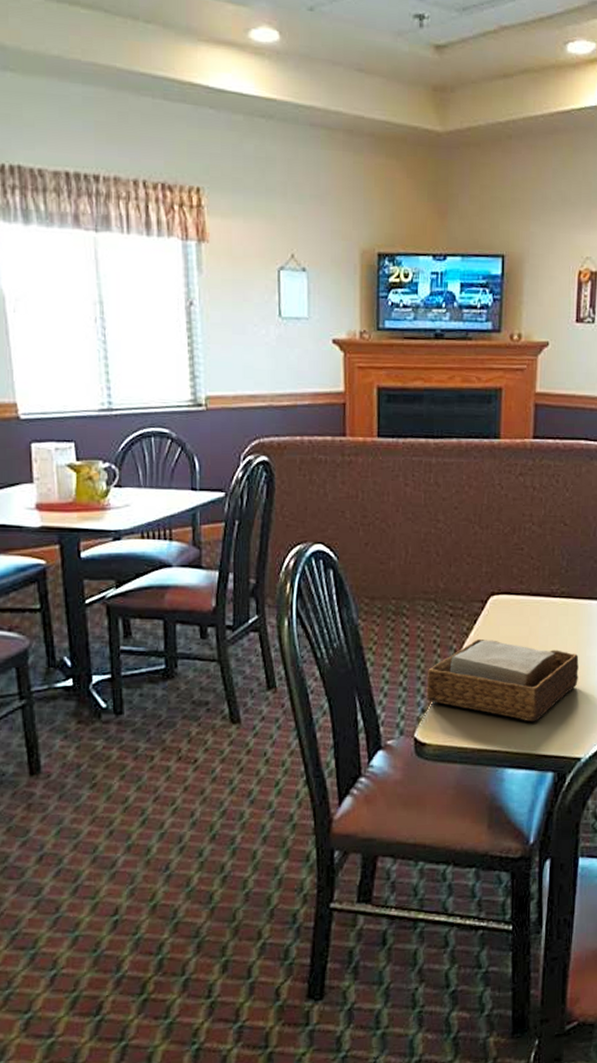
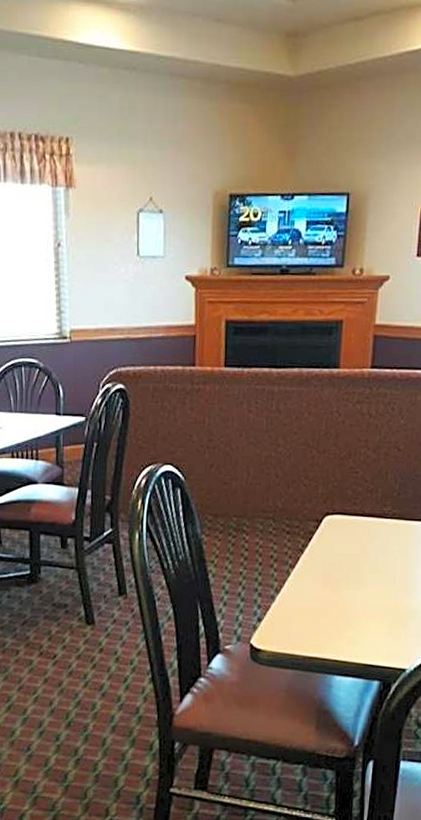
napkin holder: present [426,638,579,722] -> none [262,555,408,634]

